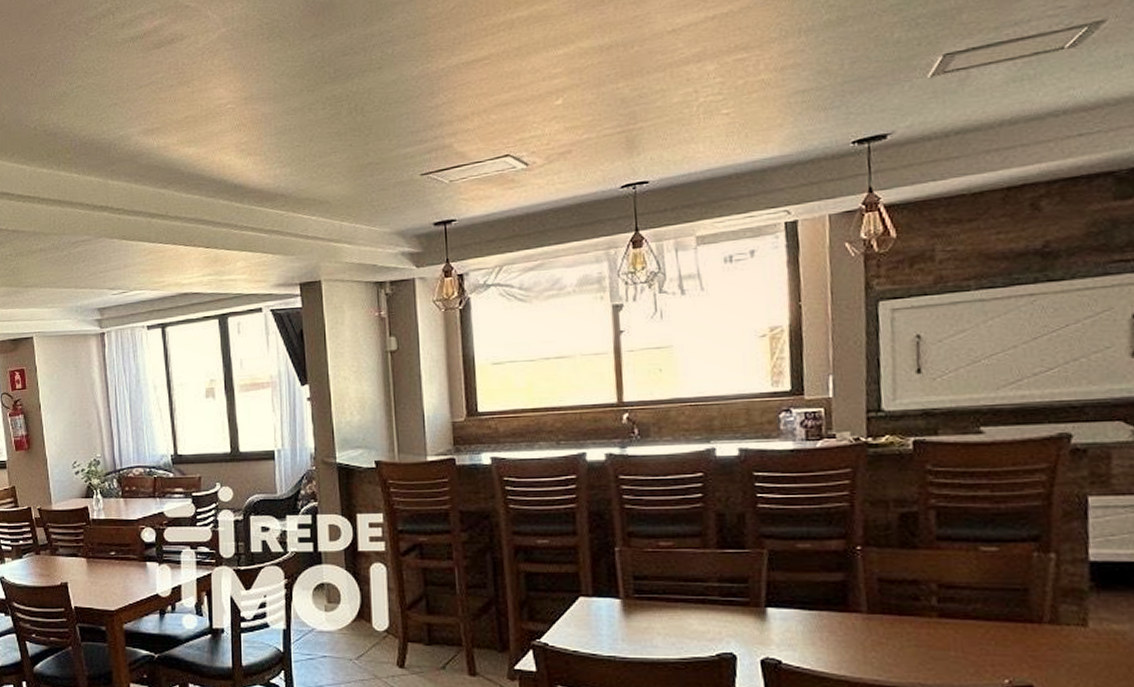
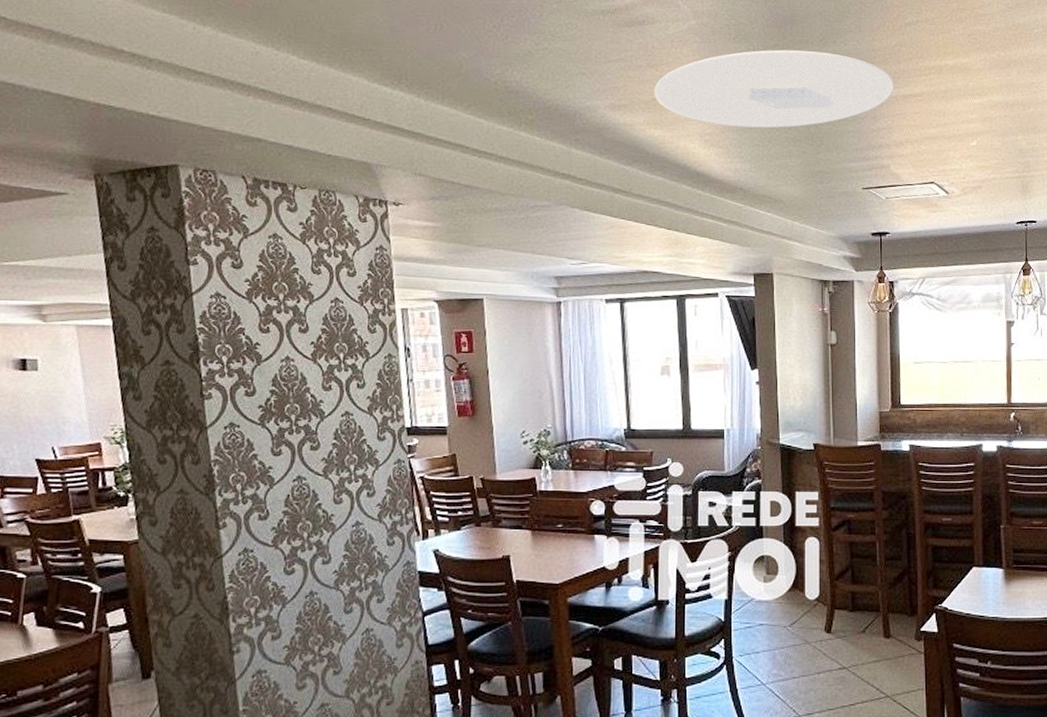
ceiling light: none [186,31,454,132] -> present [653,49,894,128]

